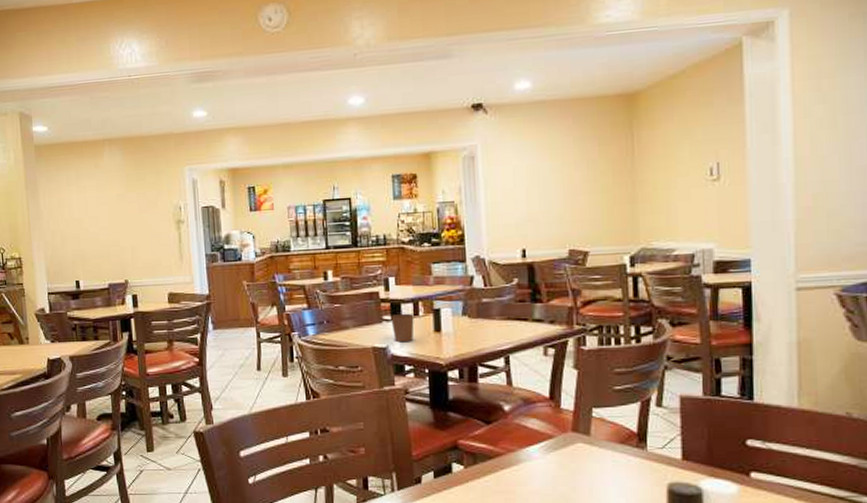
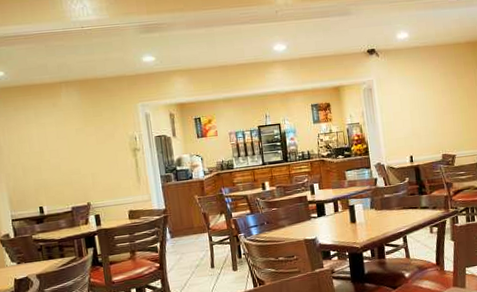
dixie cup: present [391,313,414,343] -> none [317,210,336,234]

